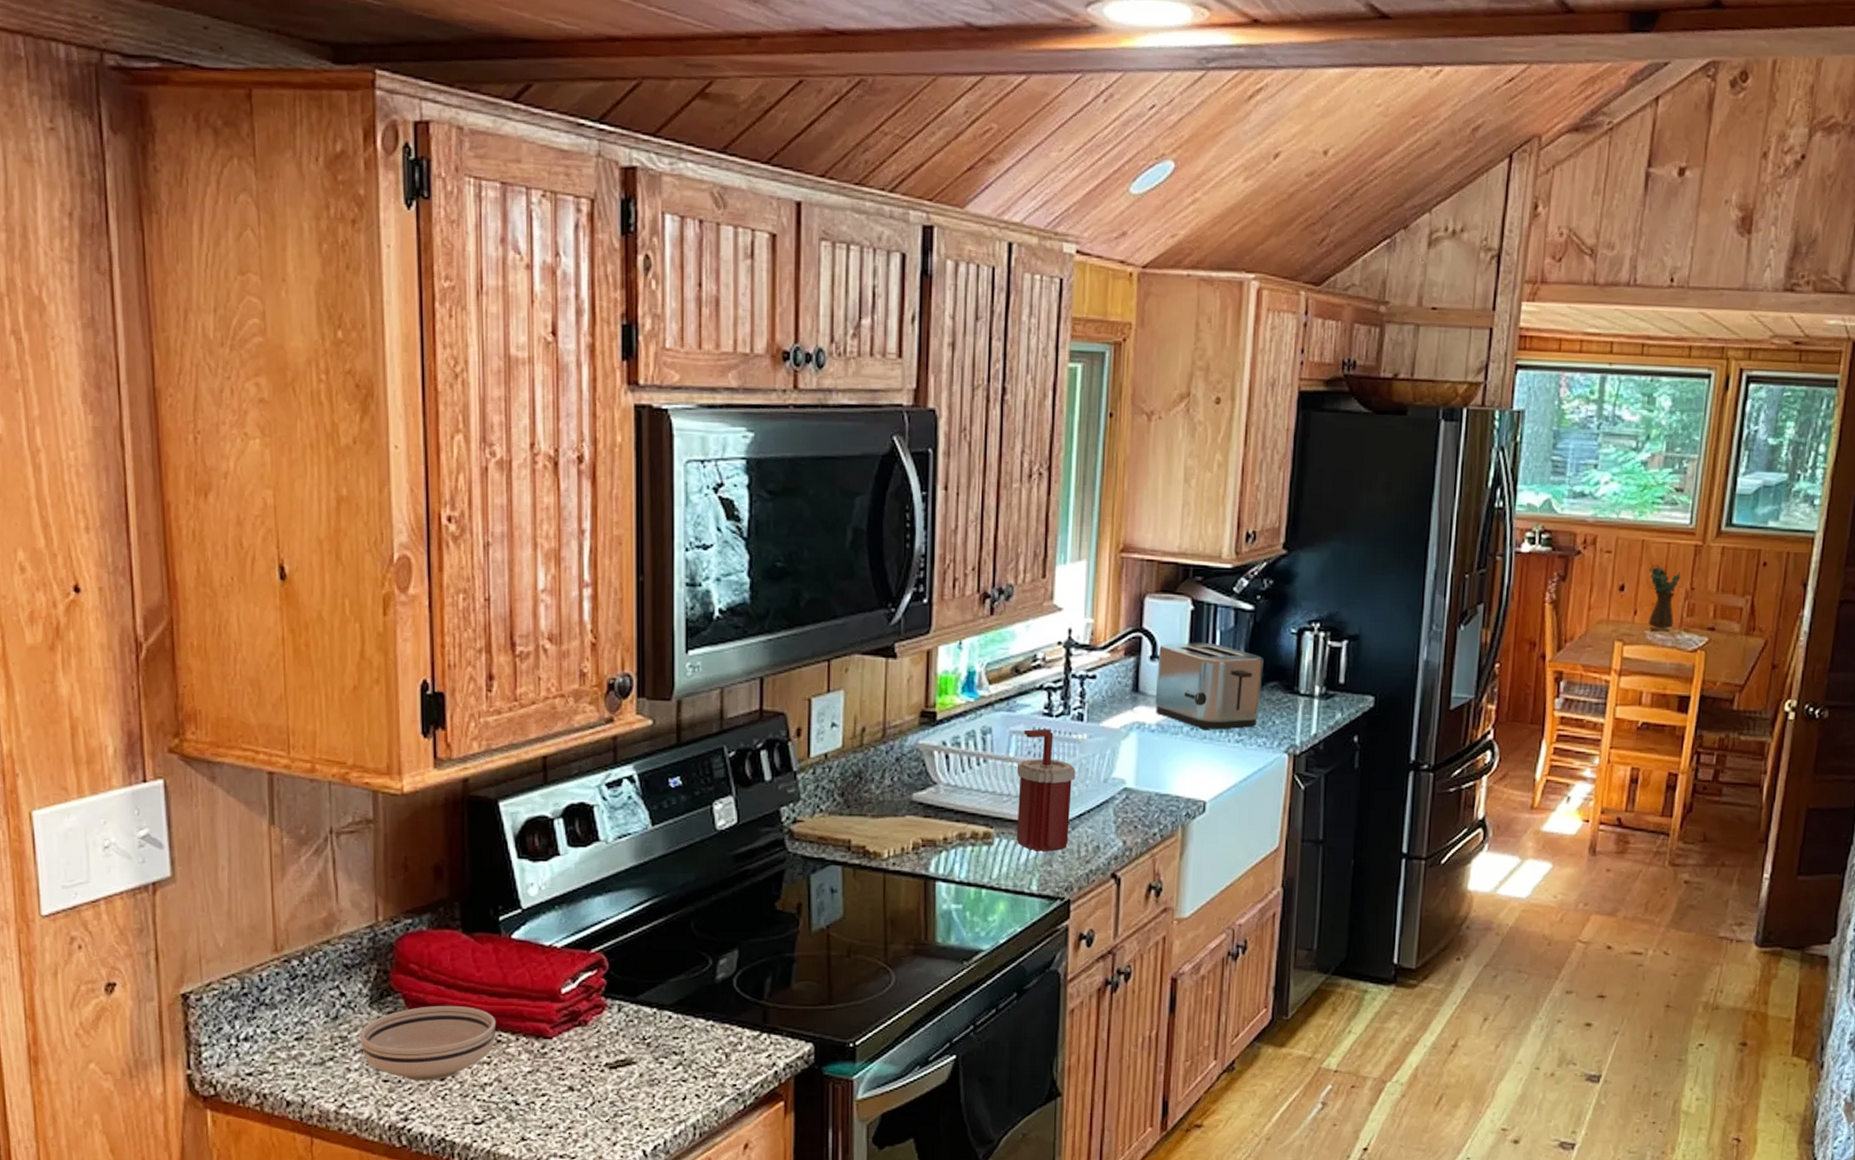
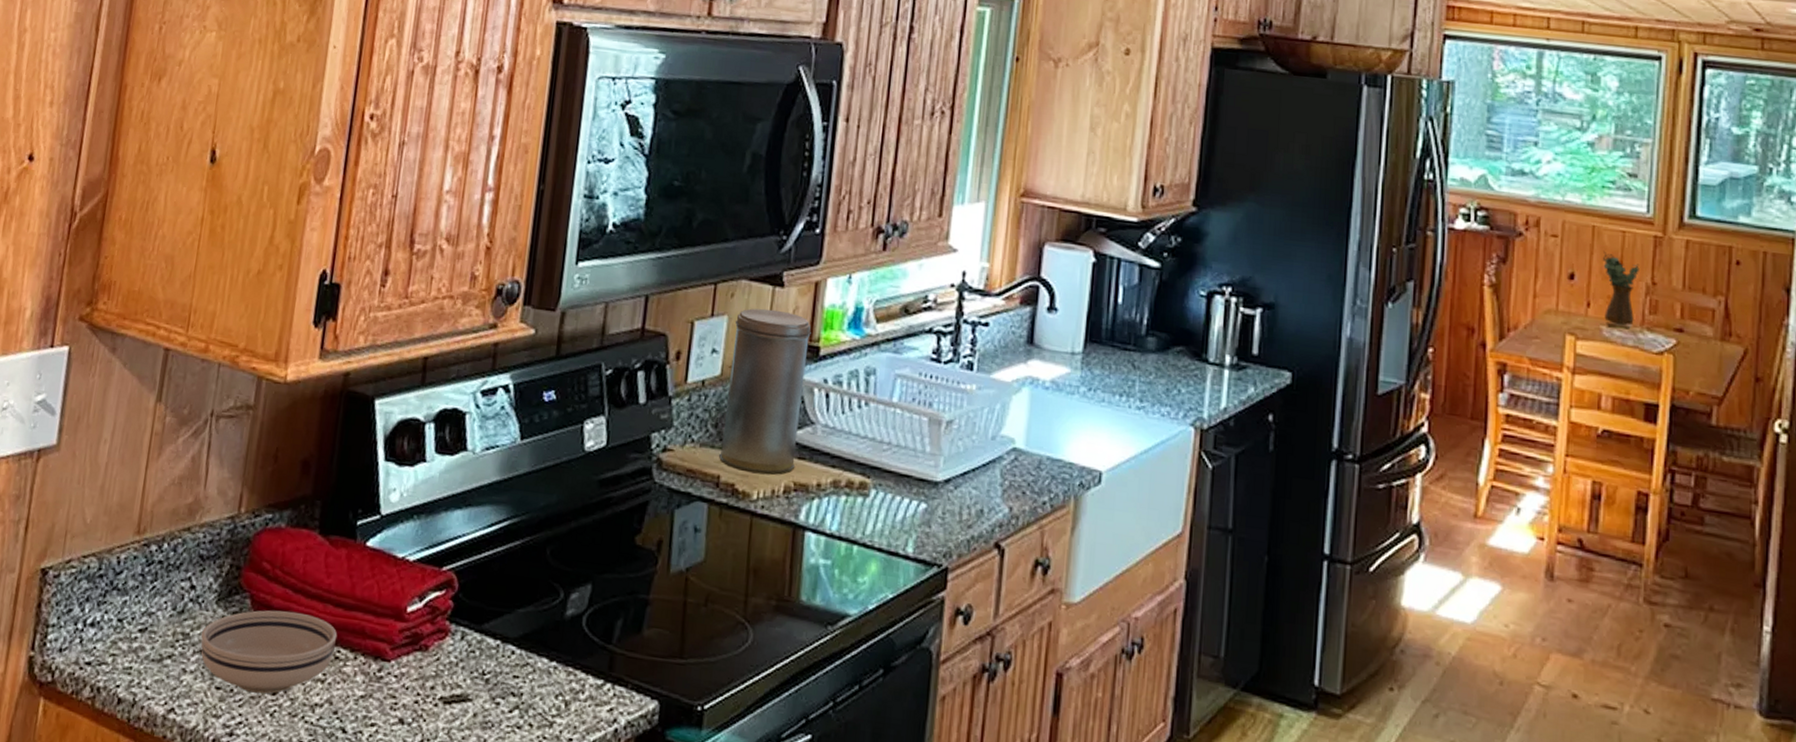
canister: none [847,680,927,835] -> present [718,308,811,476]
soap dispenser: present [1016,728,1076,852] -> none [894,374,962,511]
toaster: present [1155,642,1264,730] -> none [1050,295,1170,394]

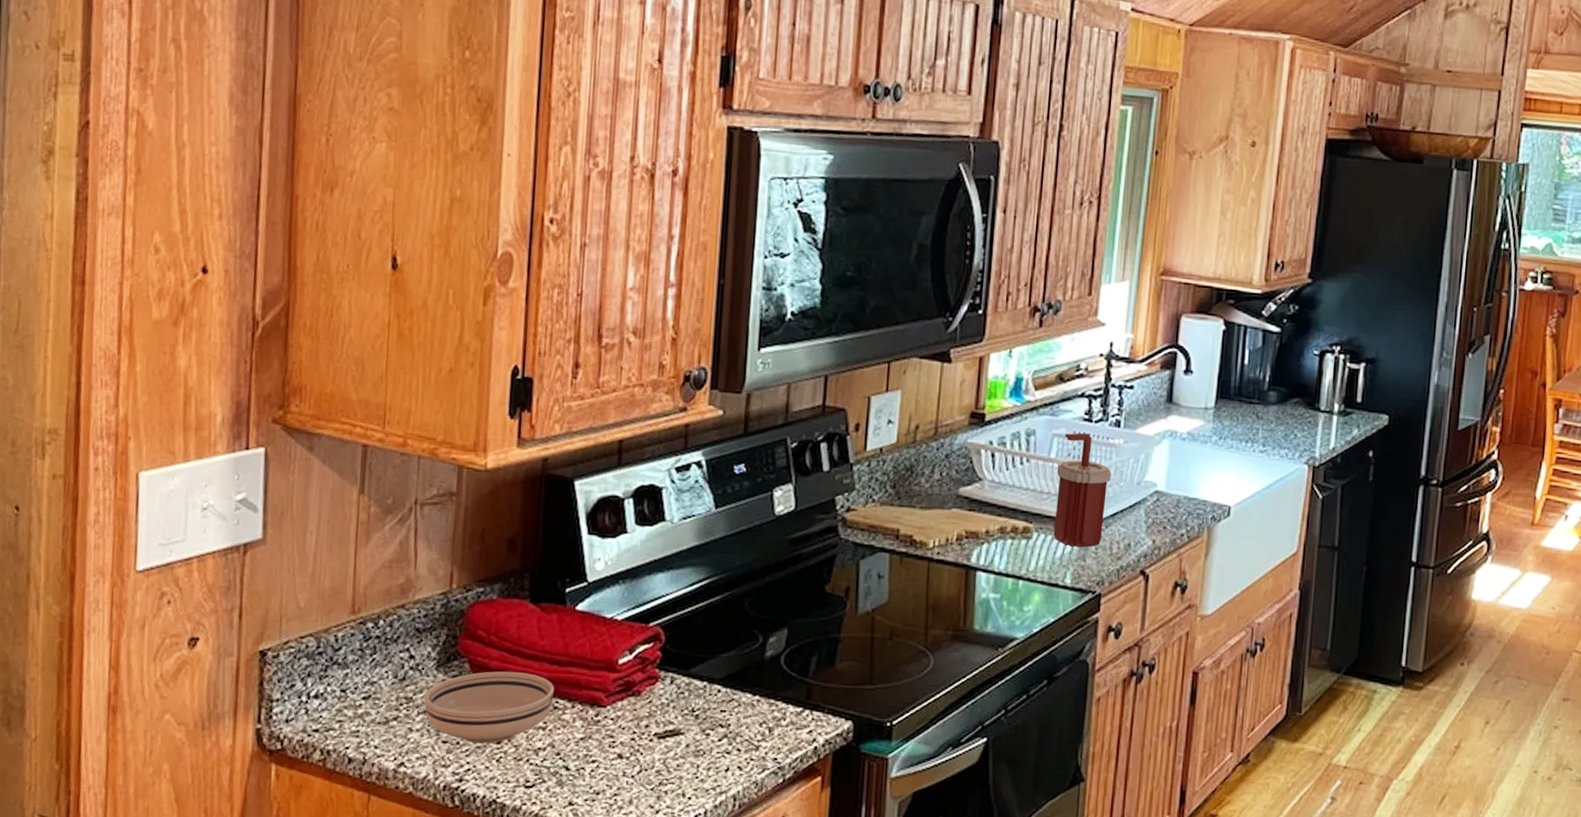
canister: present [718,308,811,476] -> none [897,382,977,526]
soap dispenser: none [894,374,962,511] -> present [1053,432,1112,547]

